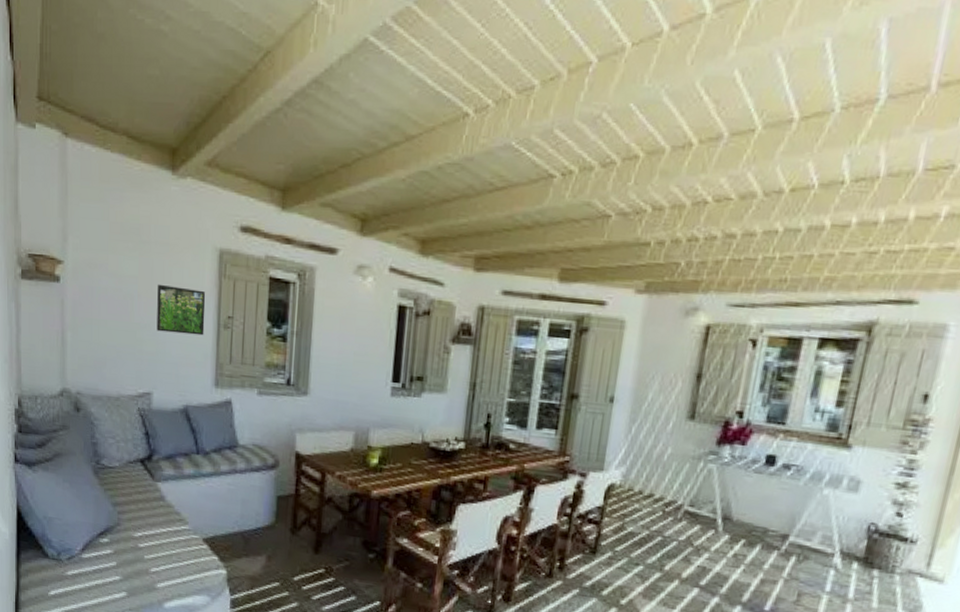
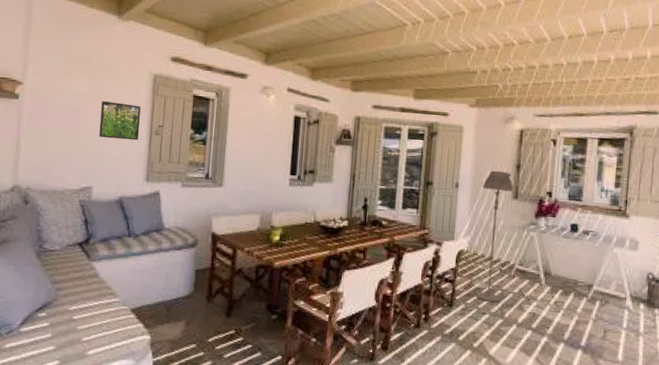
floor lamp: none [627,380,691,552] -> present [475,170,514,302]

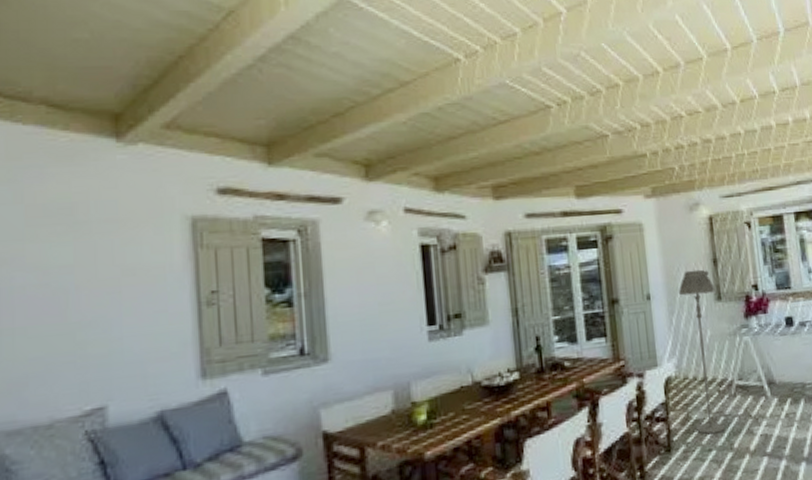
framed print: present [99,100,141,141] -> none [105,267,180,327]

